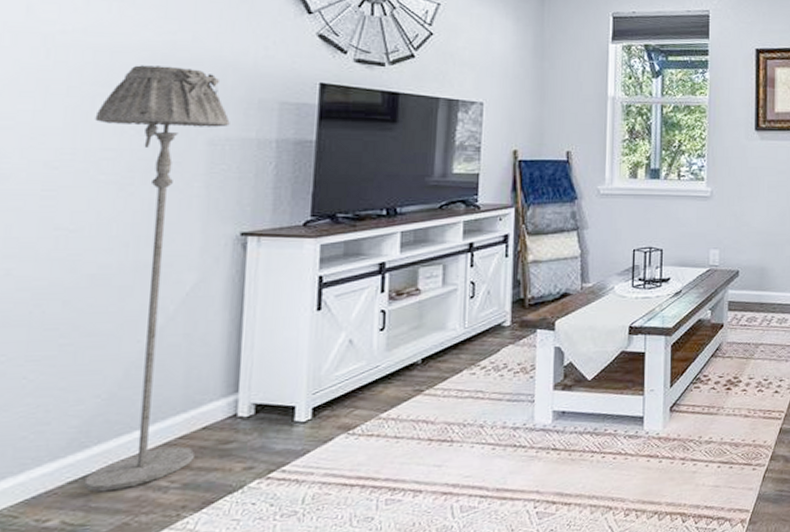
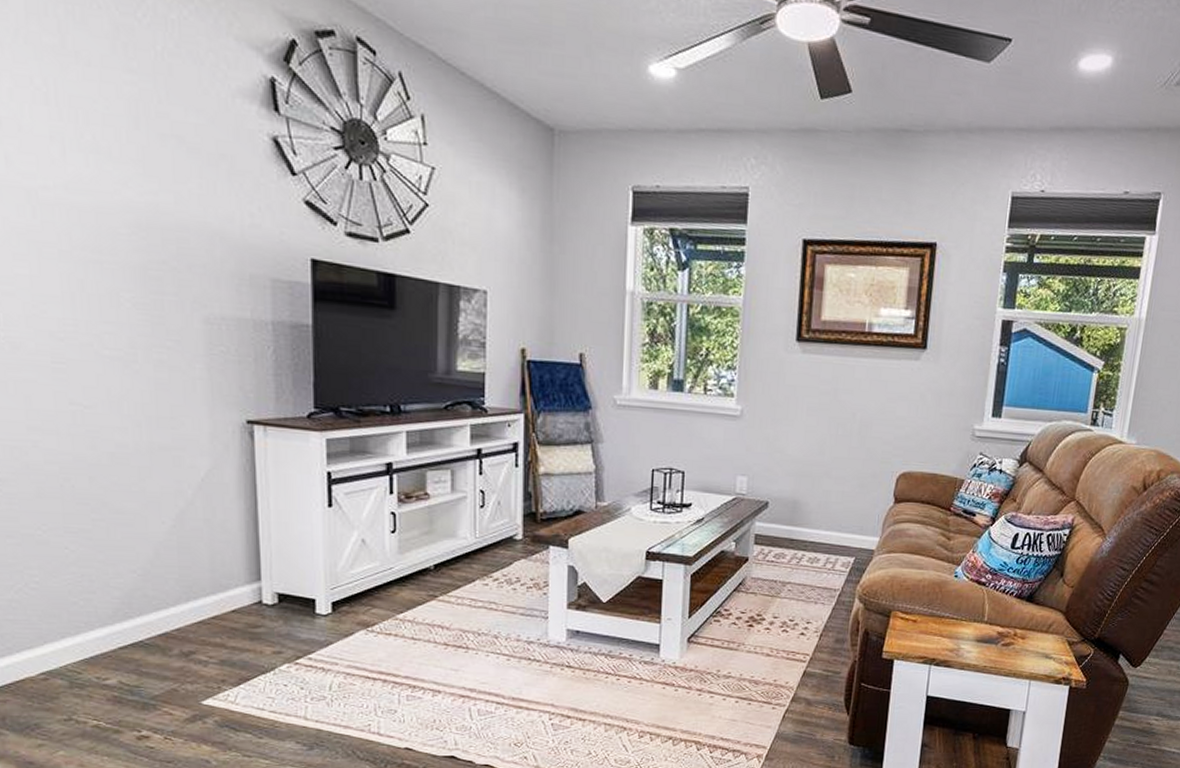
floor lamp: present [83,65,230,492] -> none [90,229,227,660]

